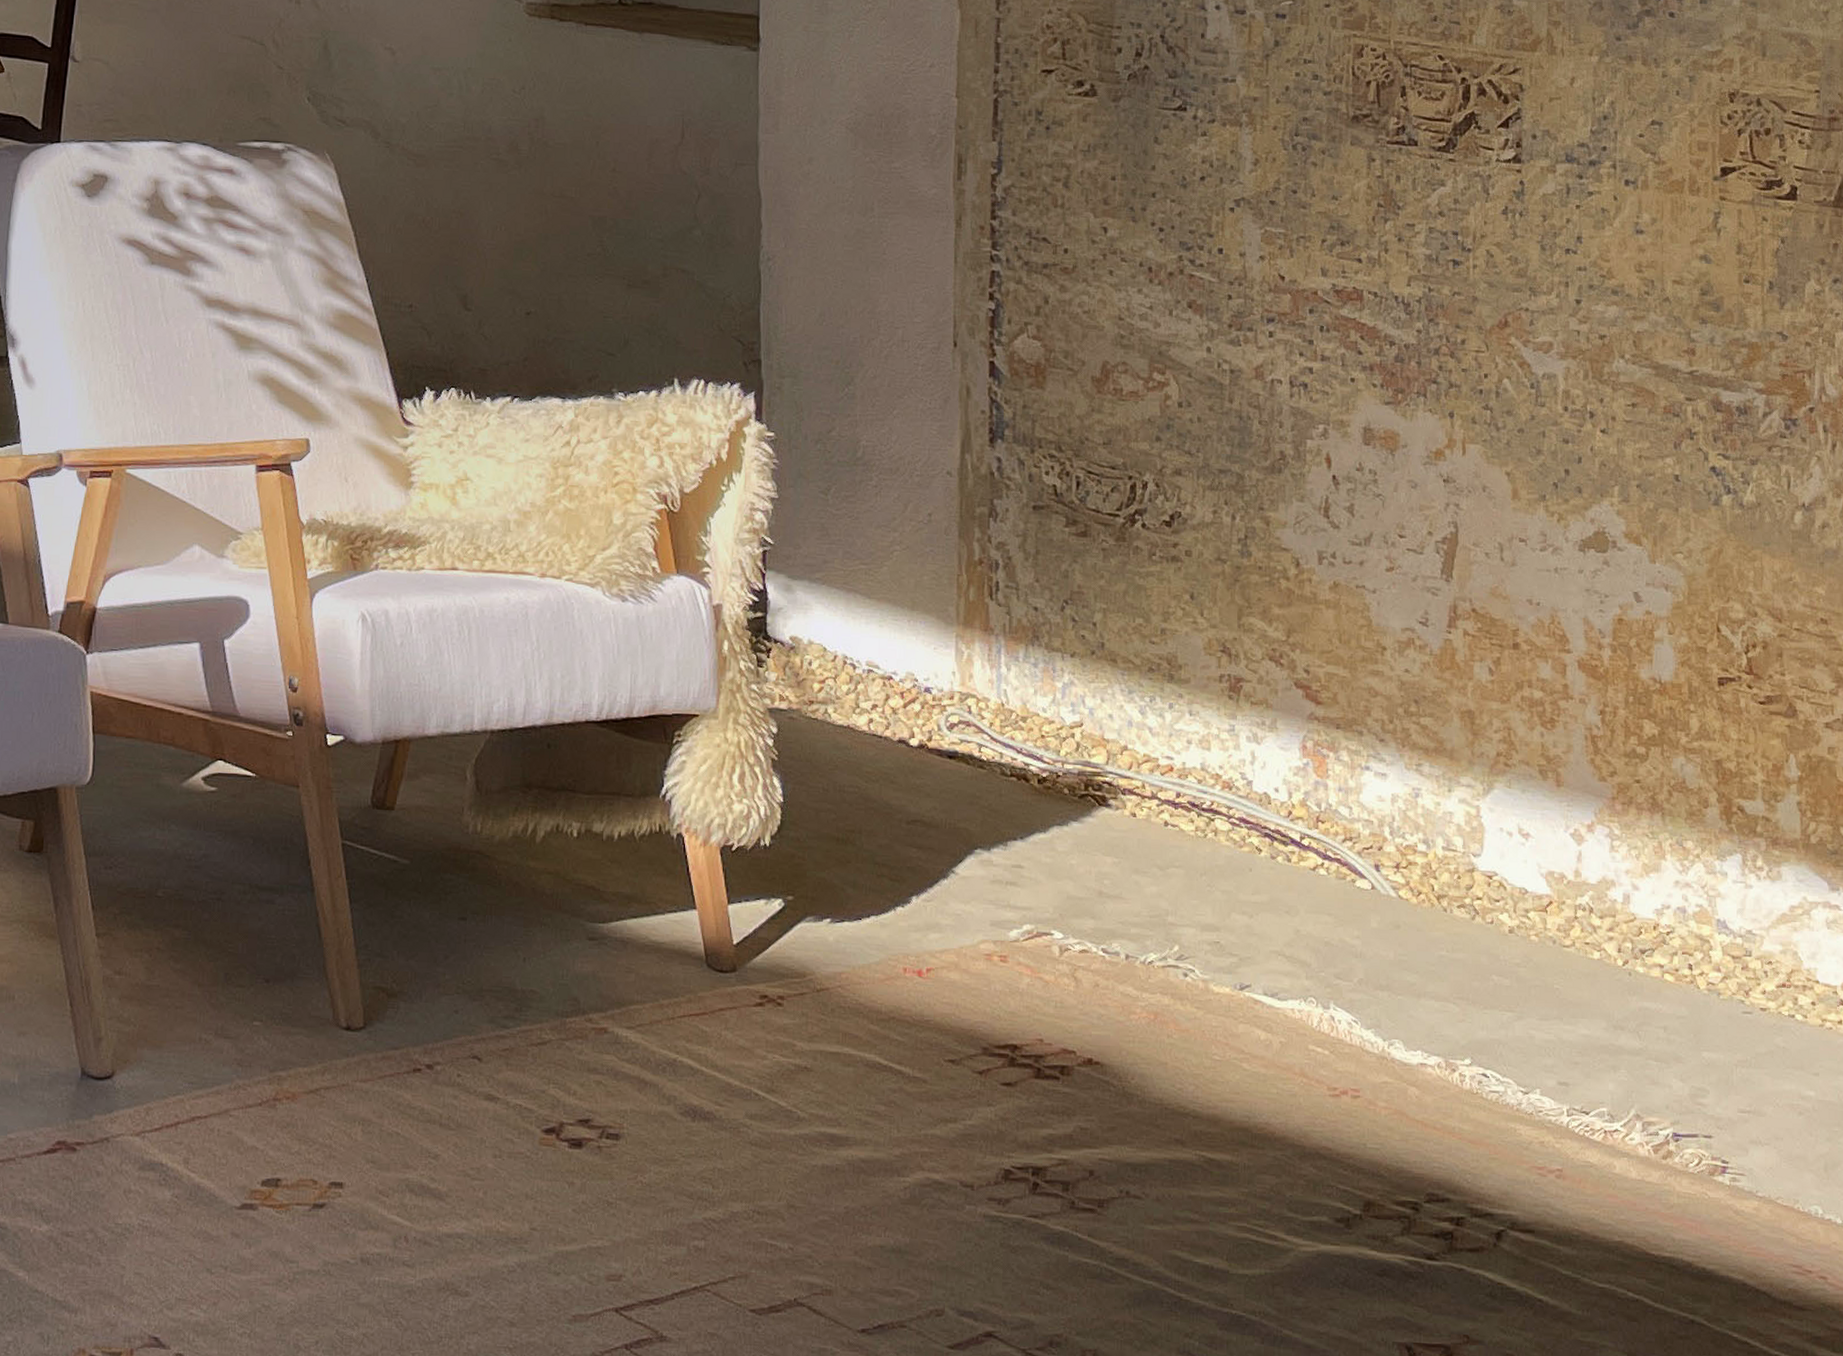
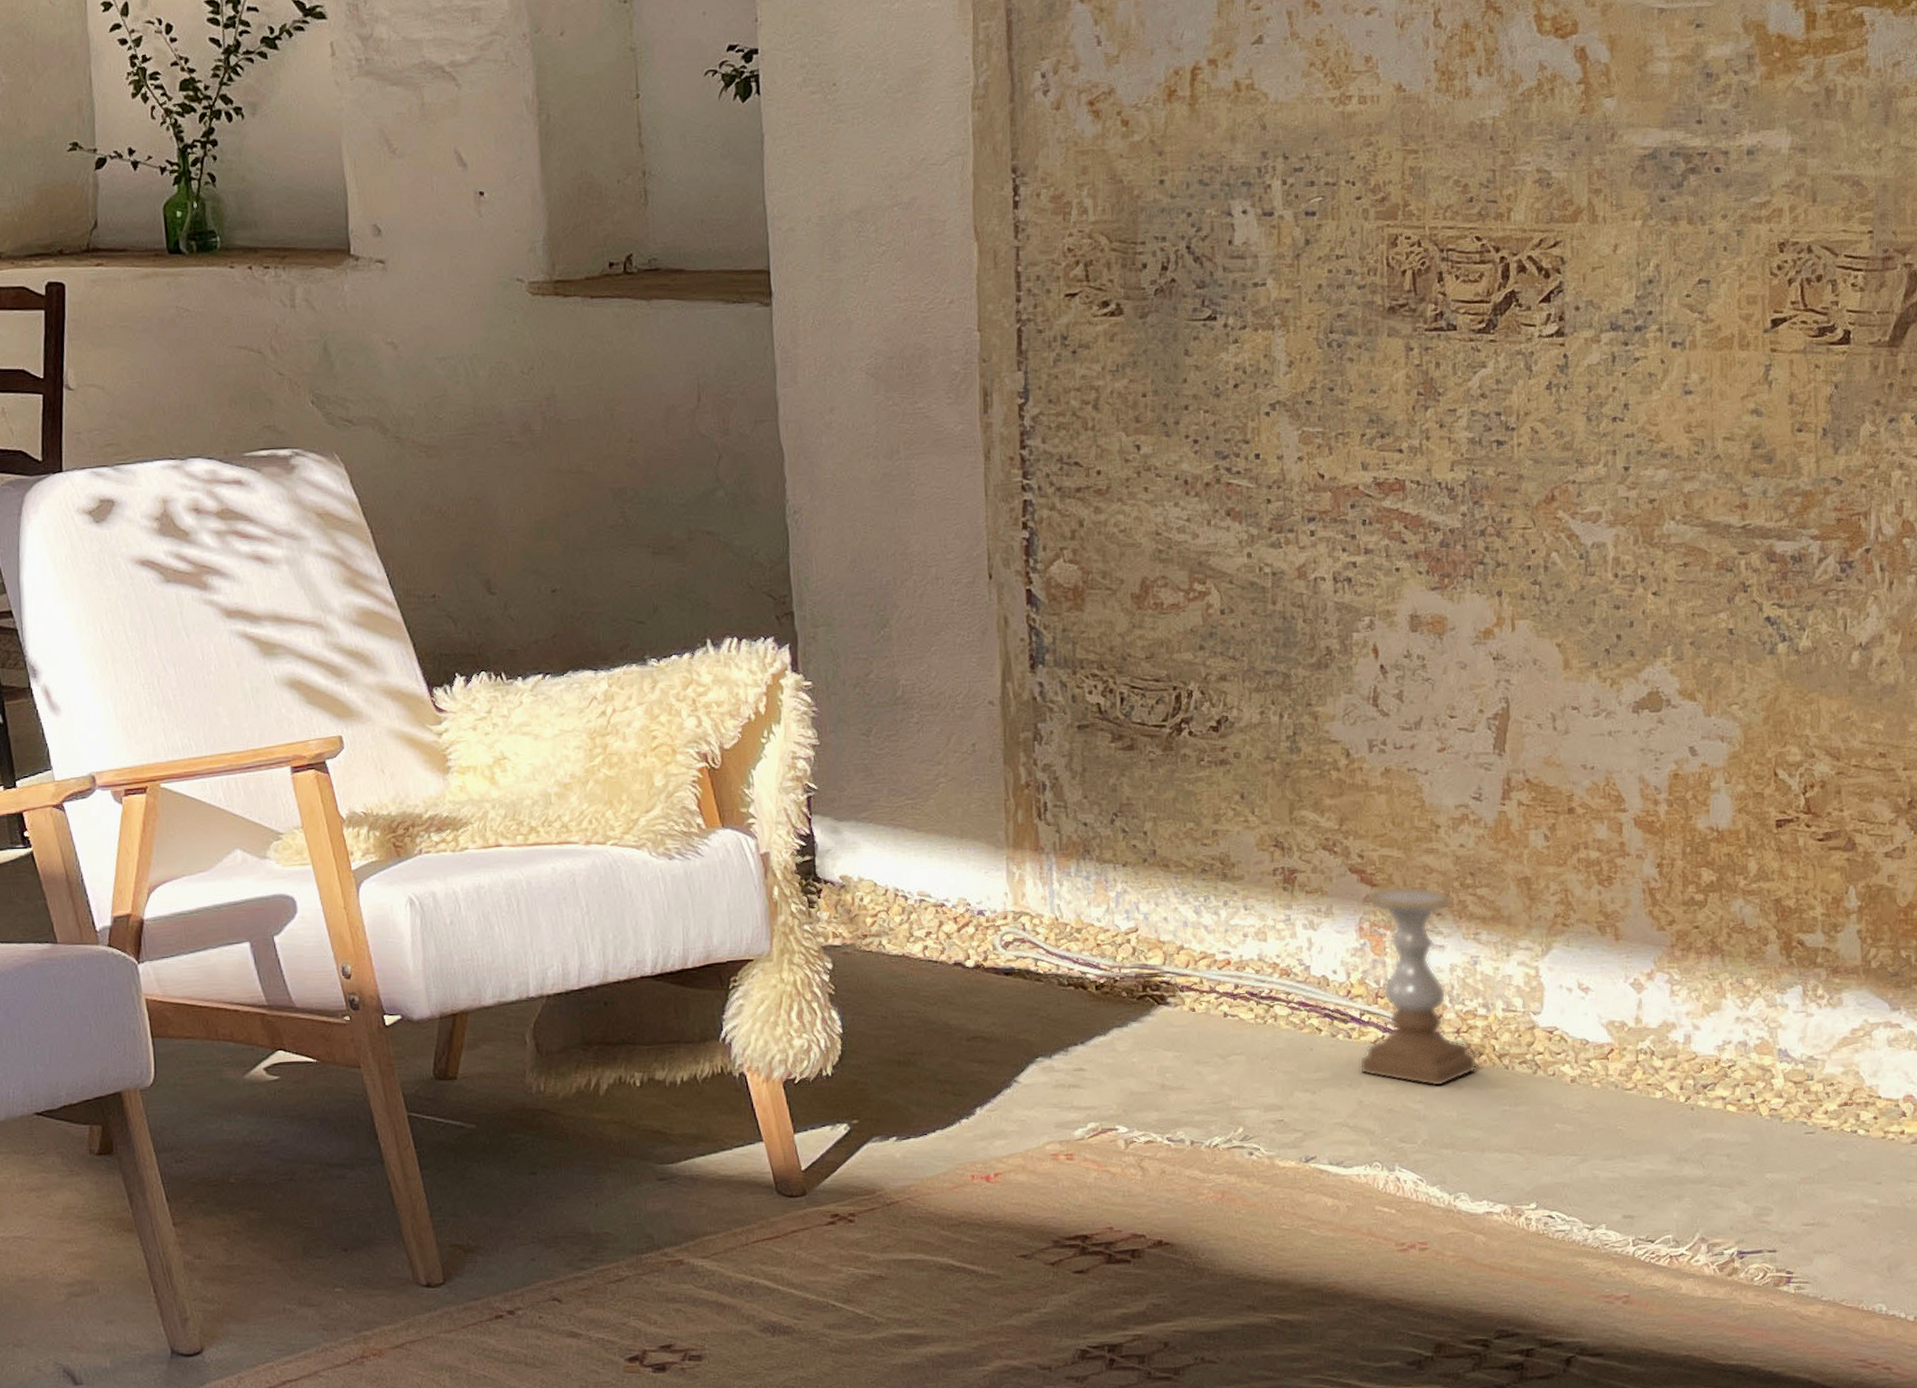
candle holder: none [1298,706,1416,923] -> present [1359,886,1478,1087]

